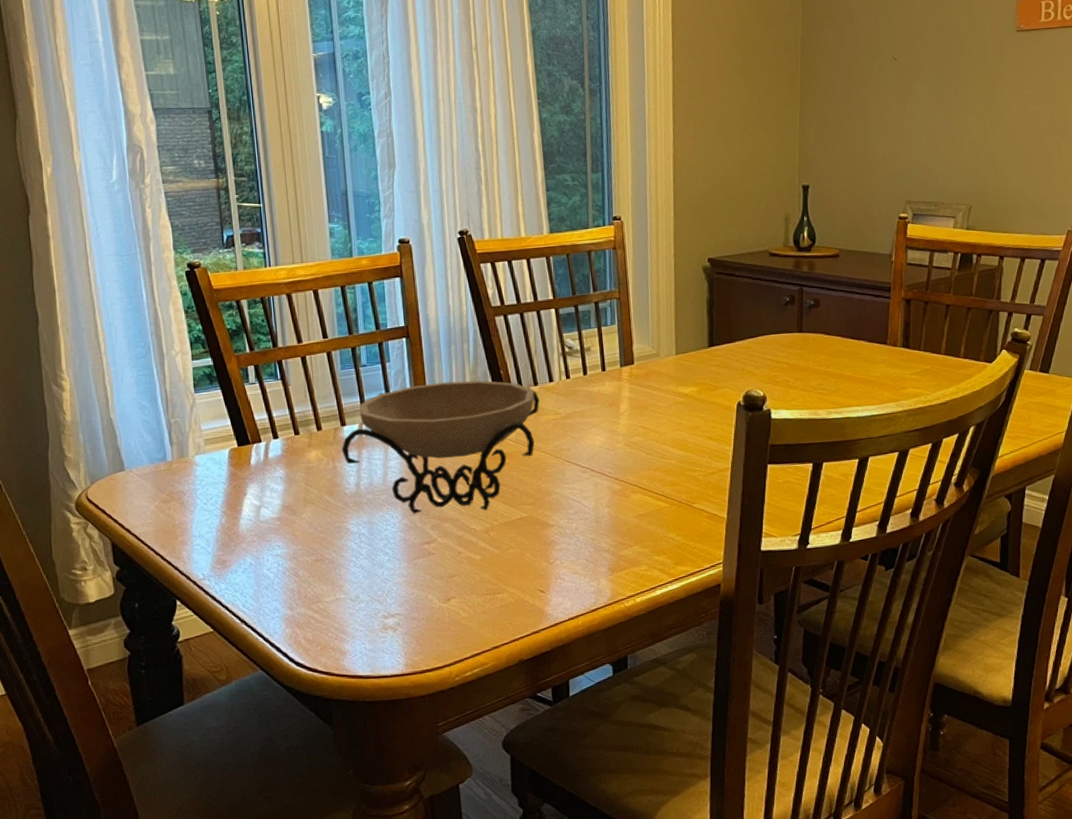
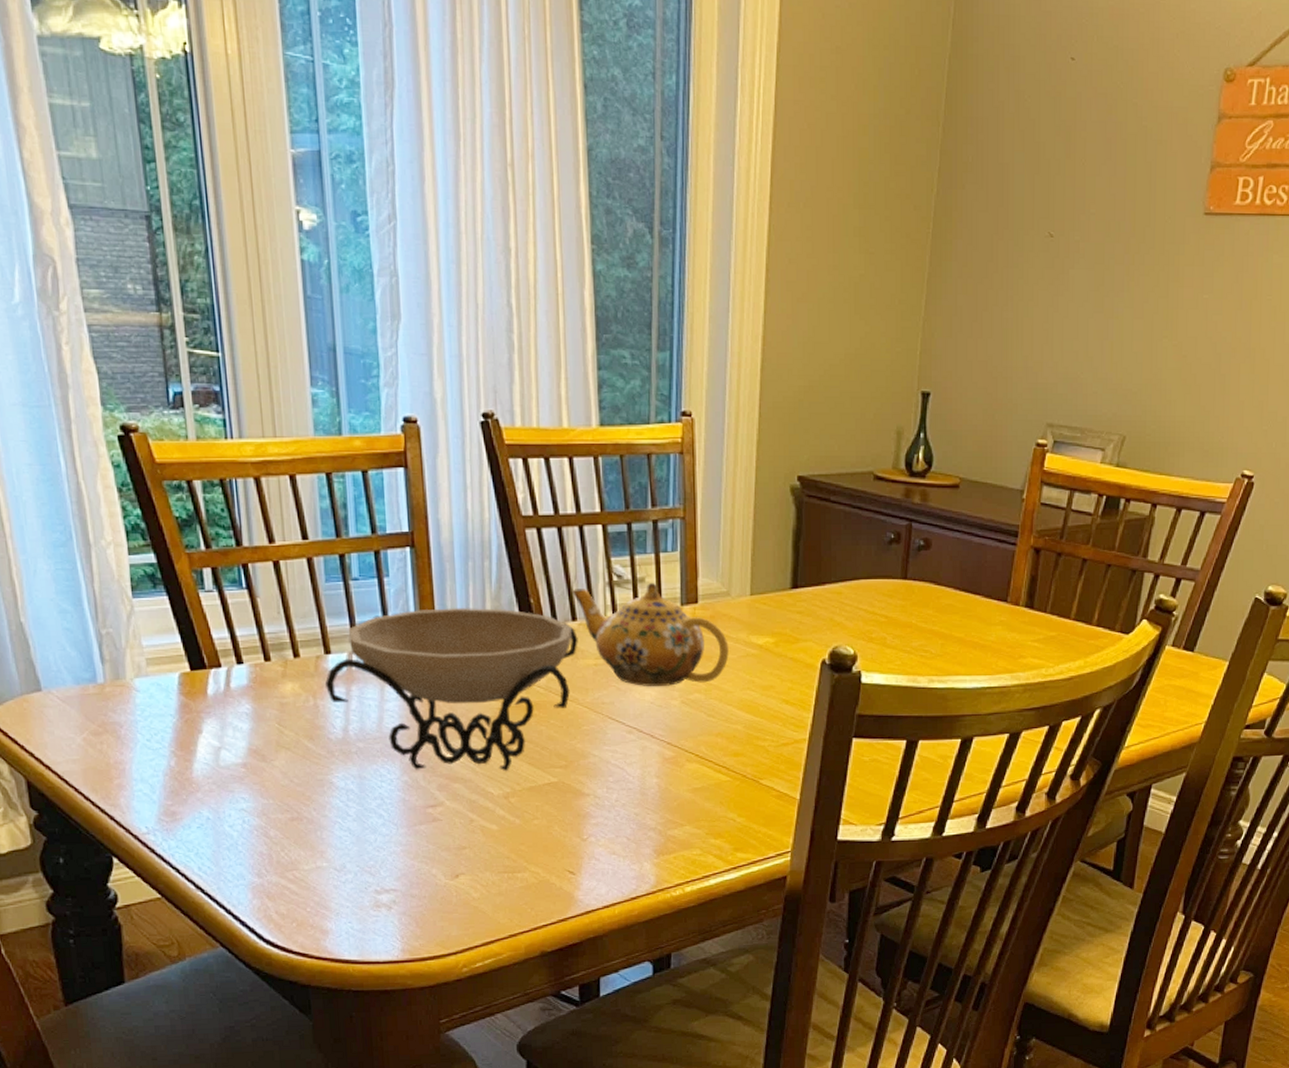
teapot: none [533,351,661,434] -> present [572,583,729,686]

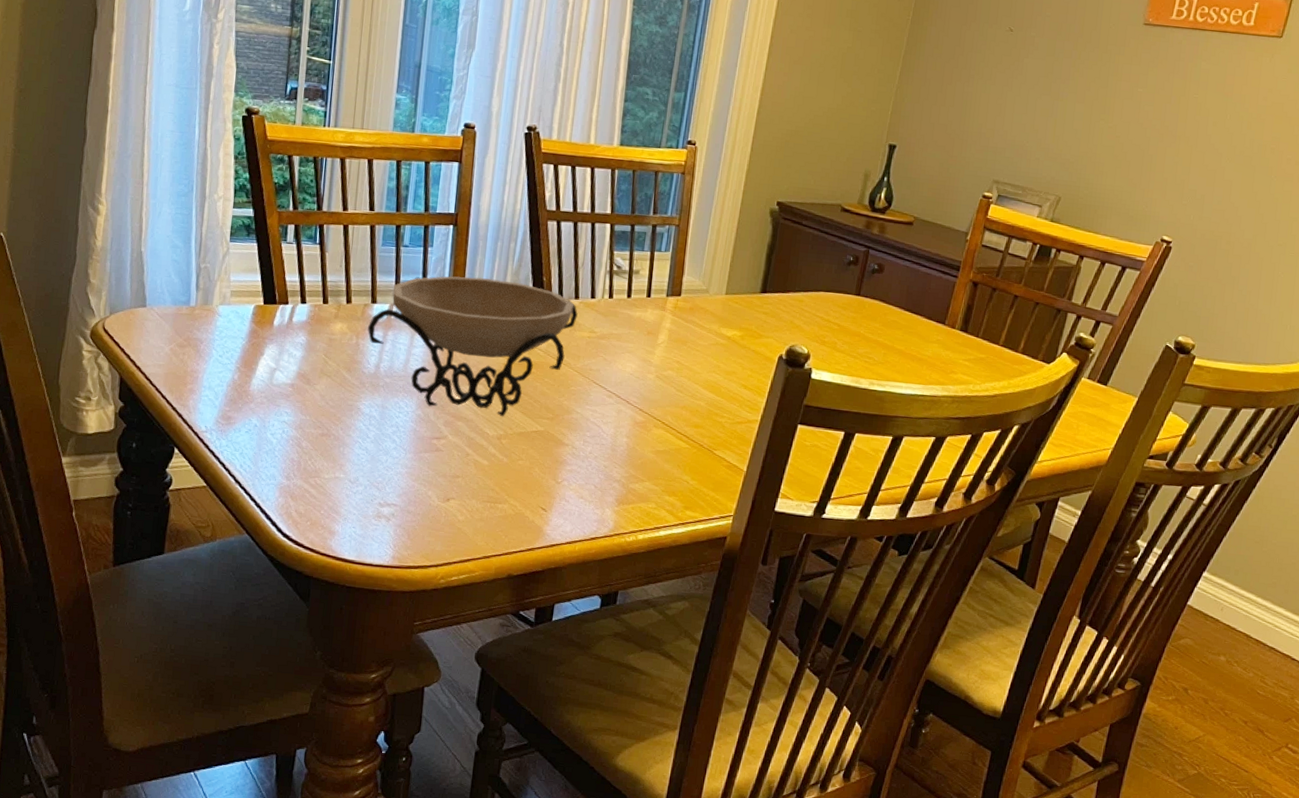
teapot: present [572,583,729,686] -> none [578,273,702,363]

